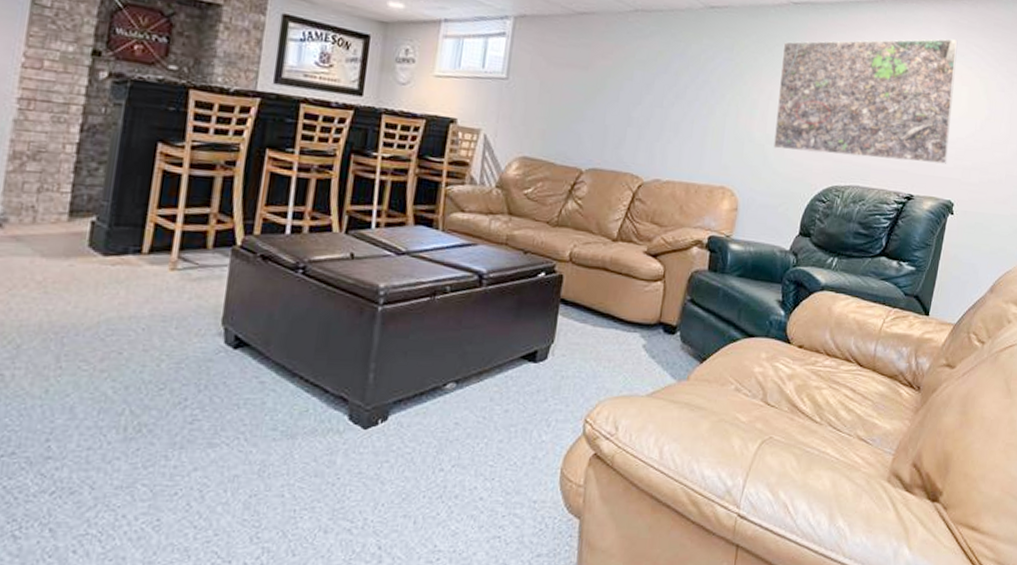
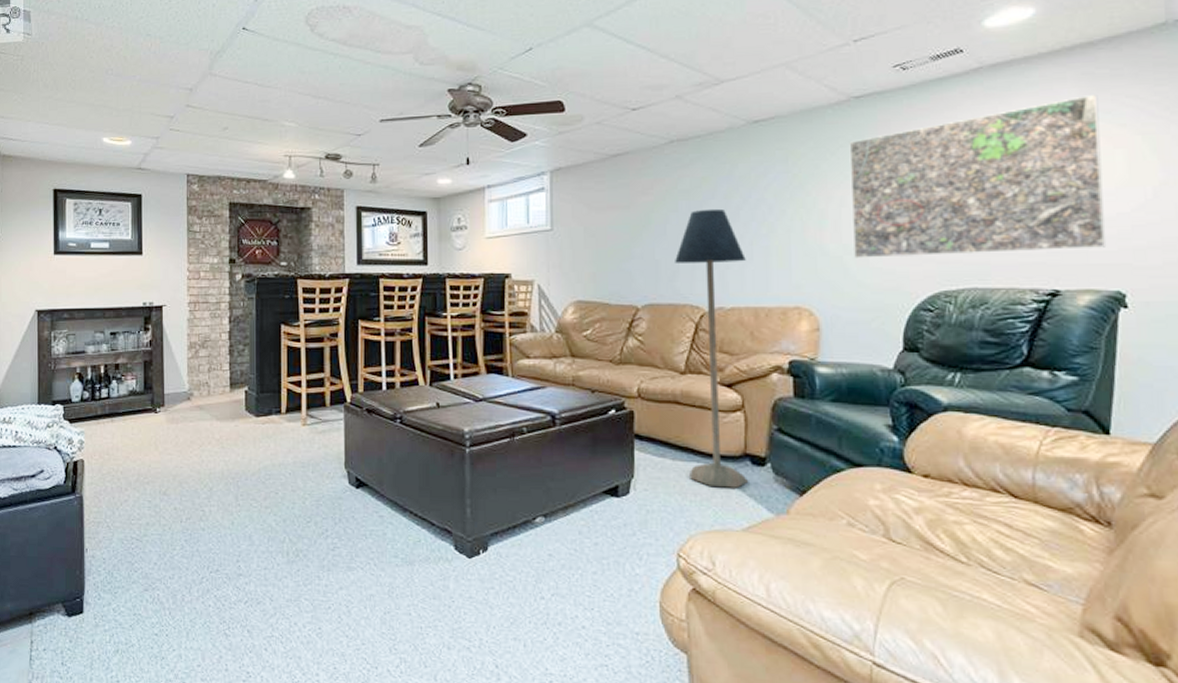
floor lamp: none [607,82,686,355] -> present [675,208,749,488]

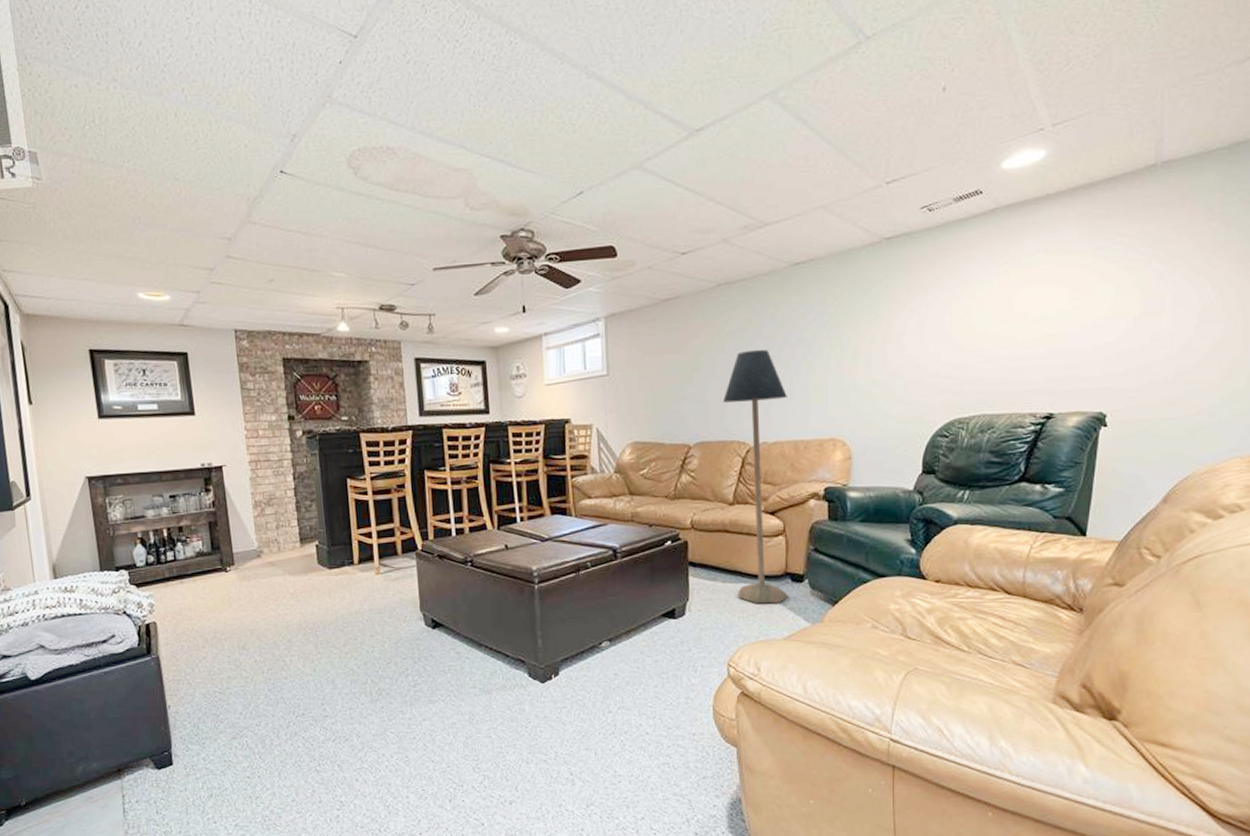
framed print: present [849,95,1107,258] -> none [880,234,1095,392]

